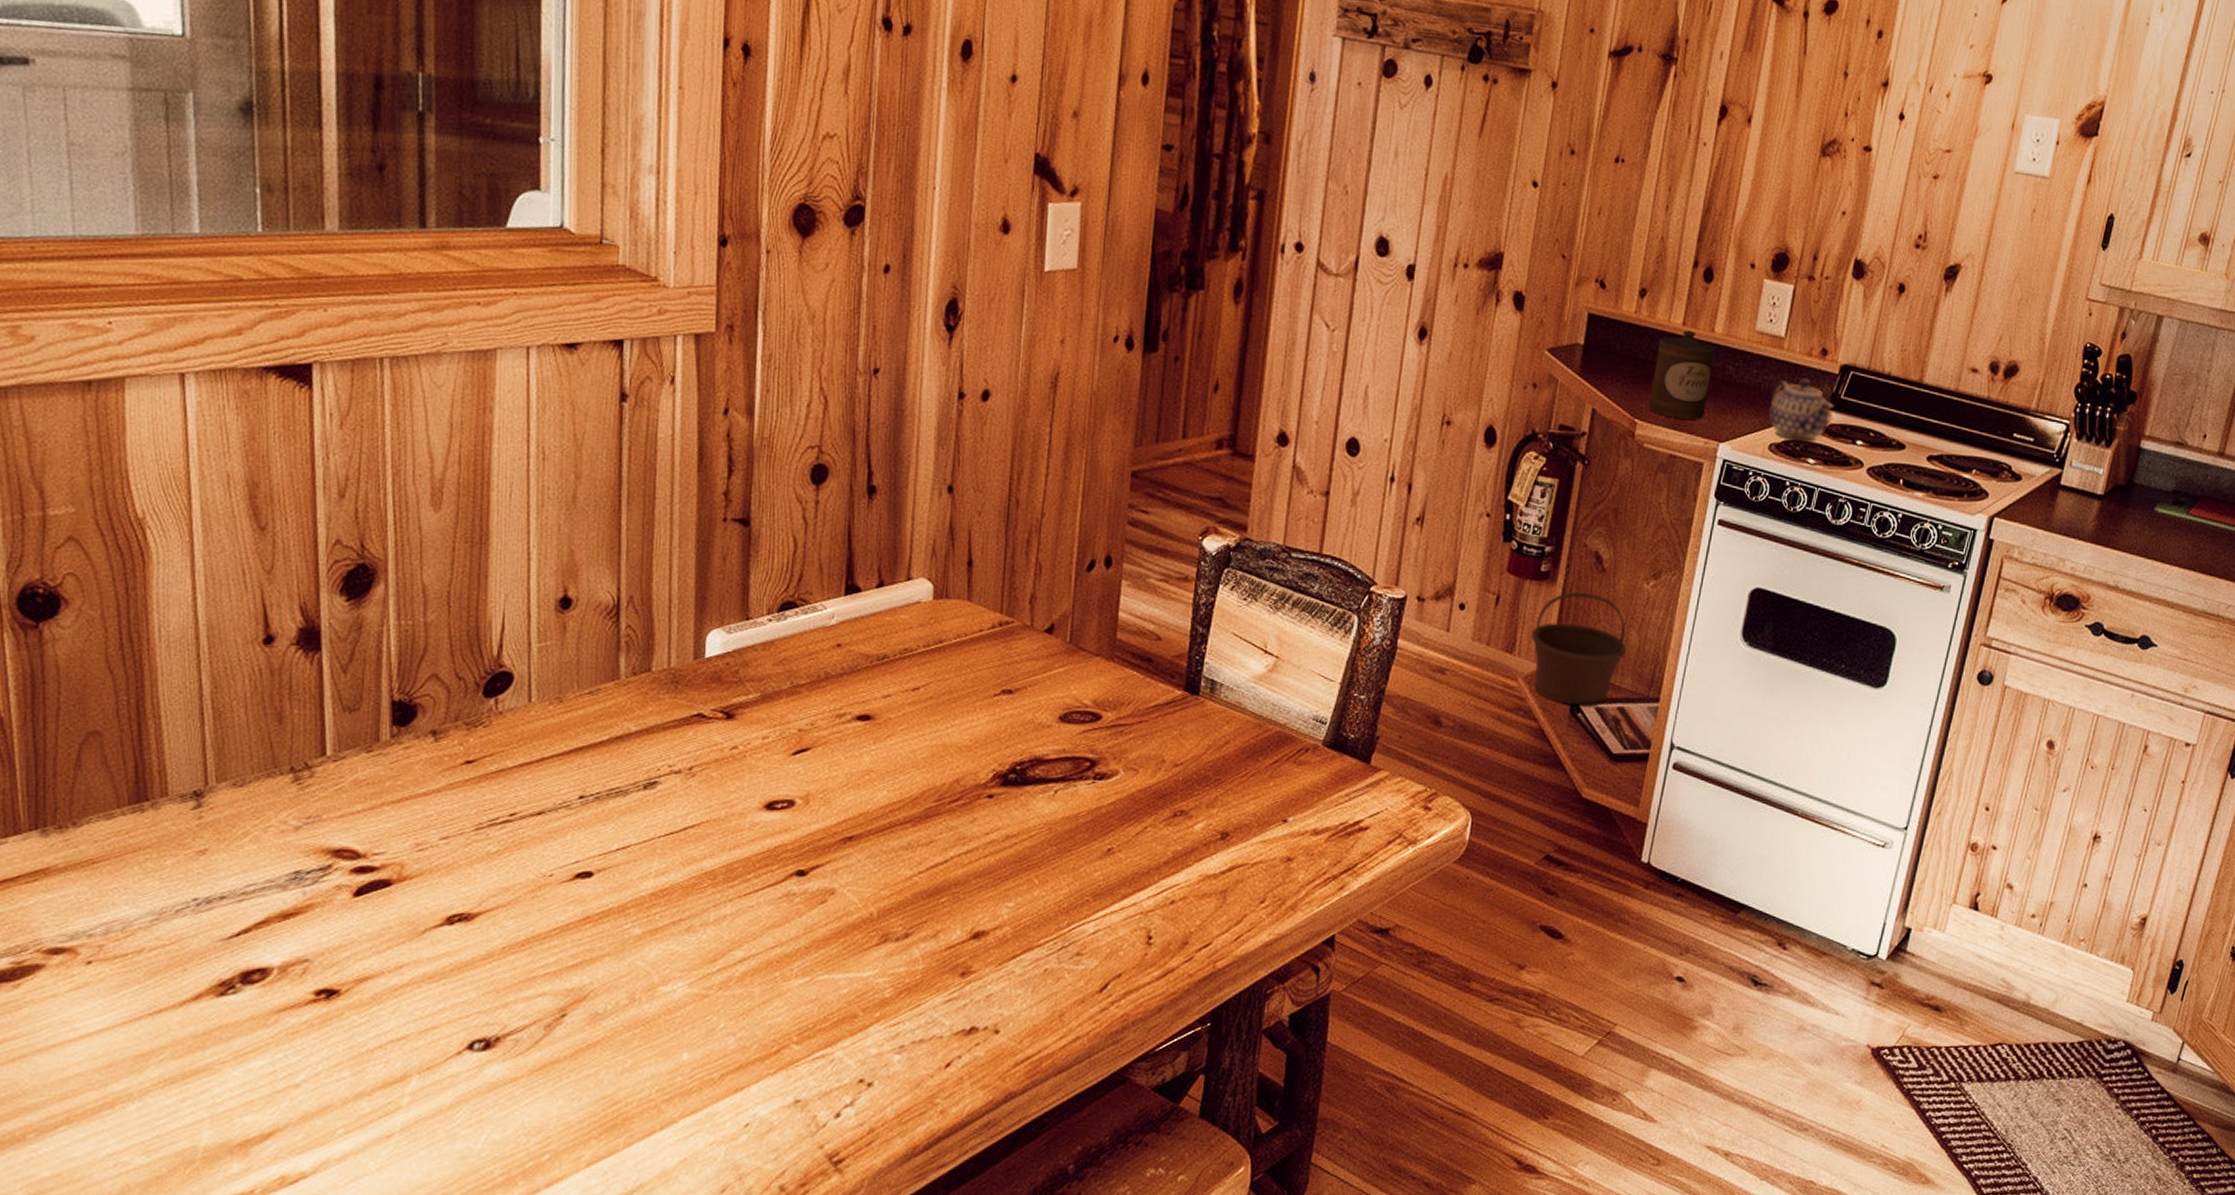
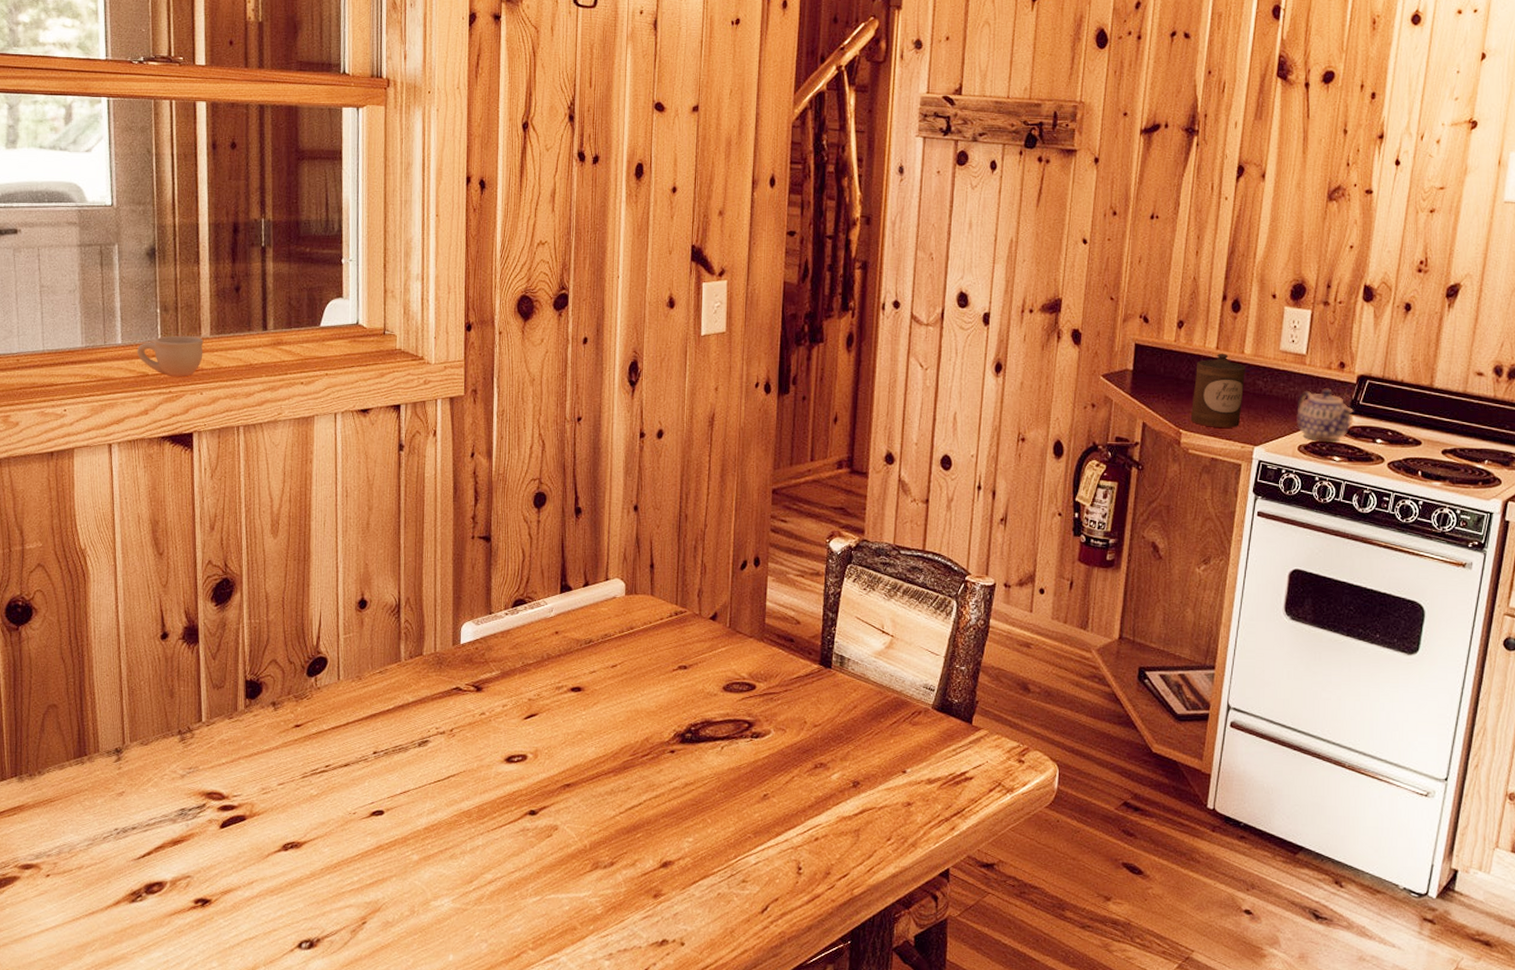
cup: none [223,226,329,287] -> present [136,335,204,377]
basket: present [1530,592,1626,707] -> none [1101,576,1183,674]

